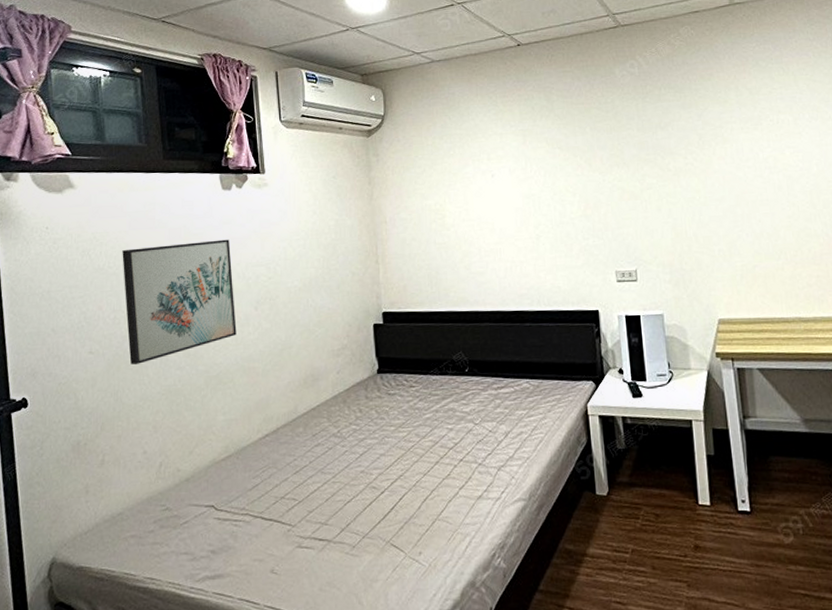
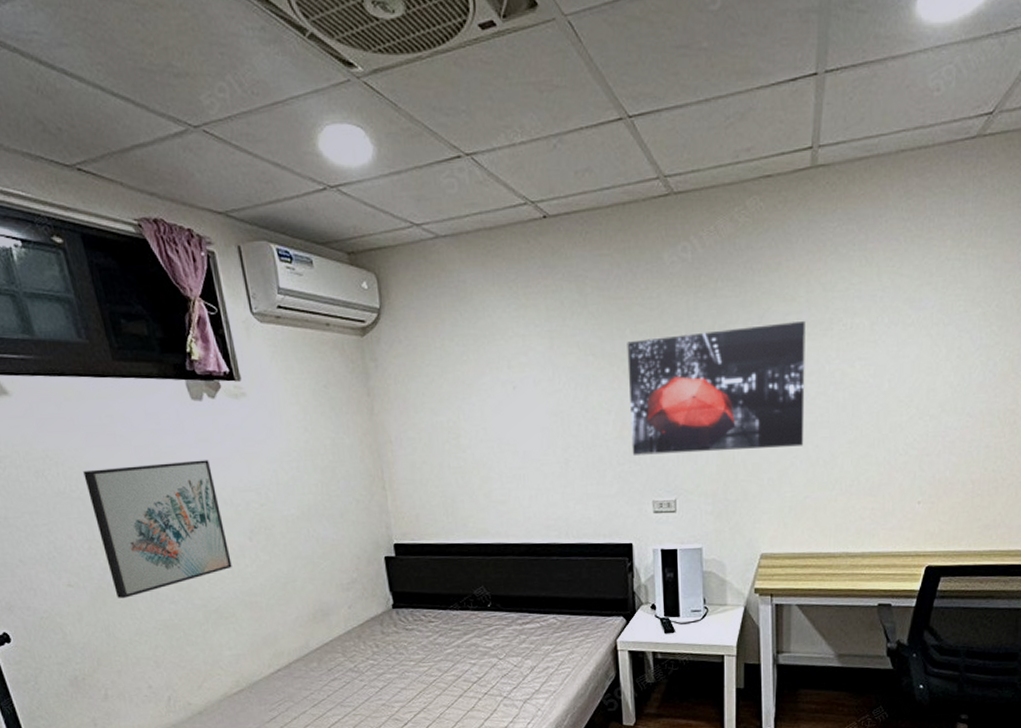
wall art: none [587,117,747,231] -> present [627,320,805,455]

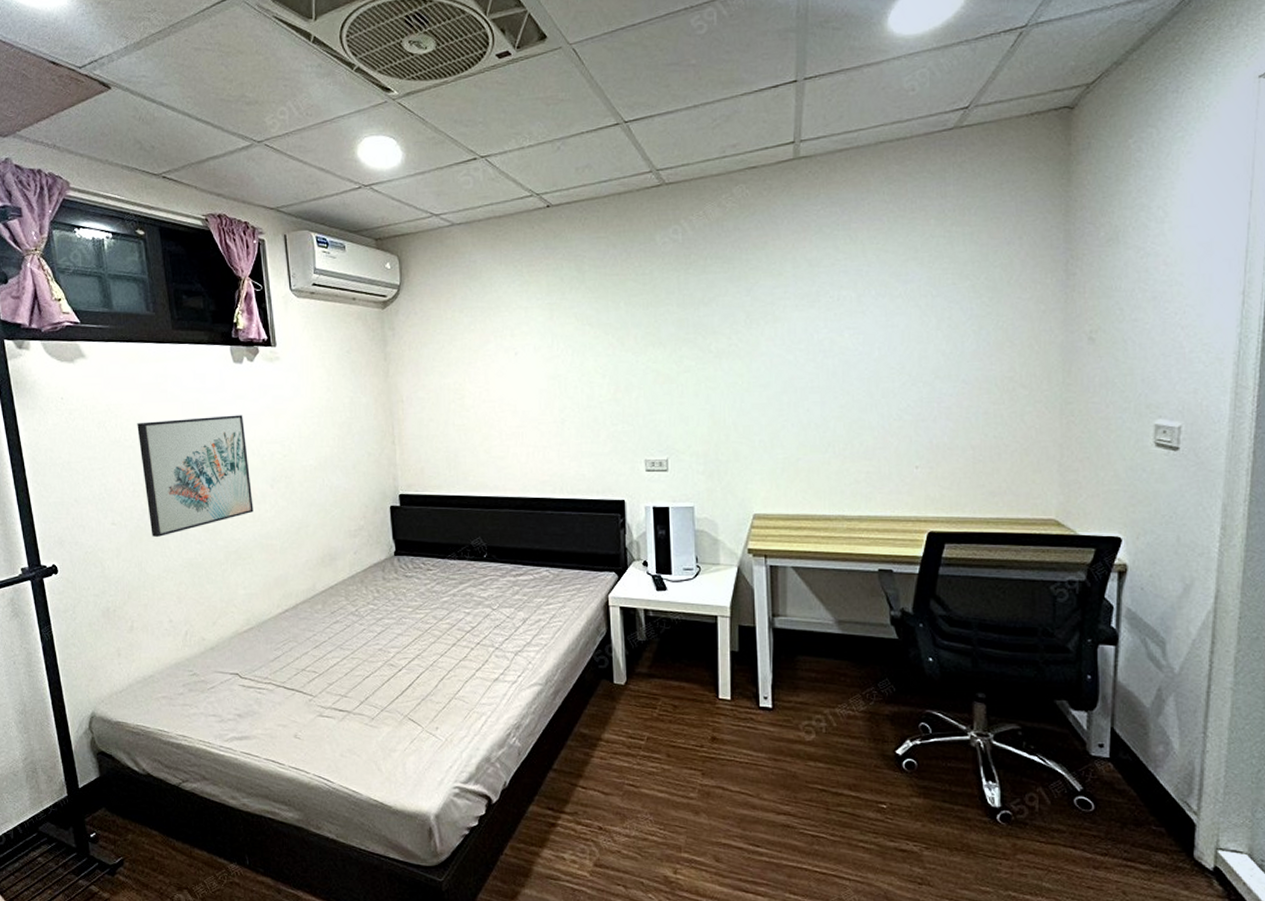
wall art: present [627,320,805,455] -> none [621,293,795,416]

